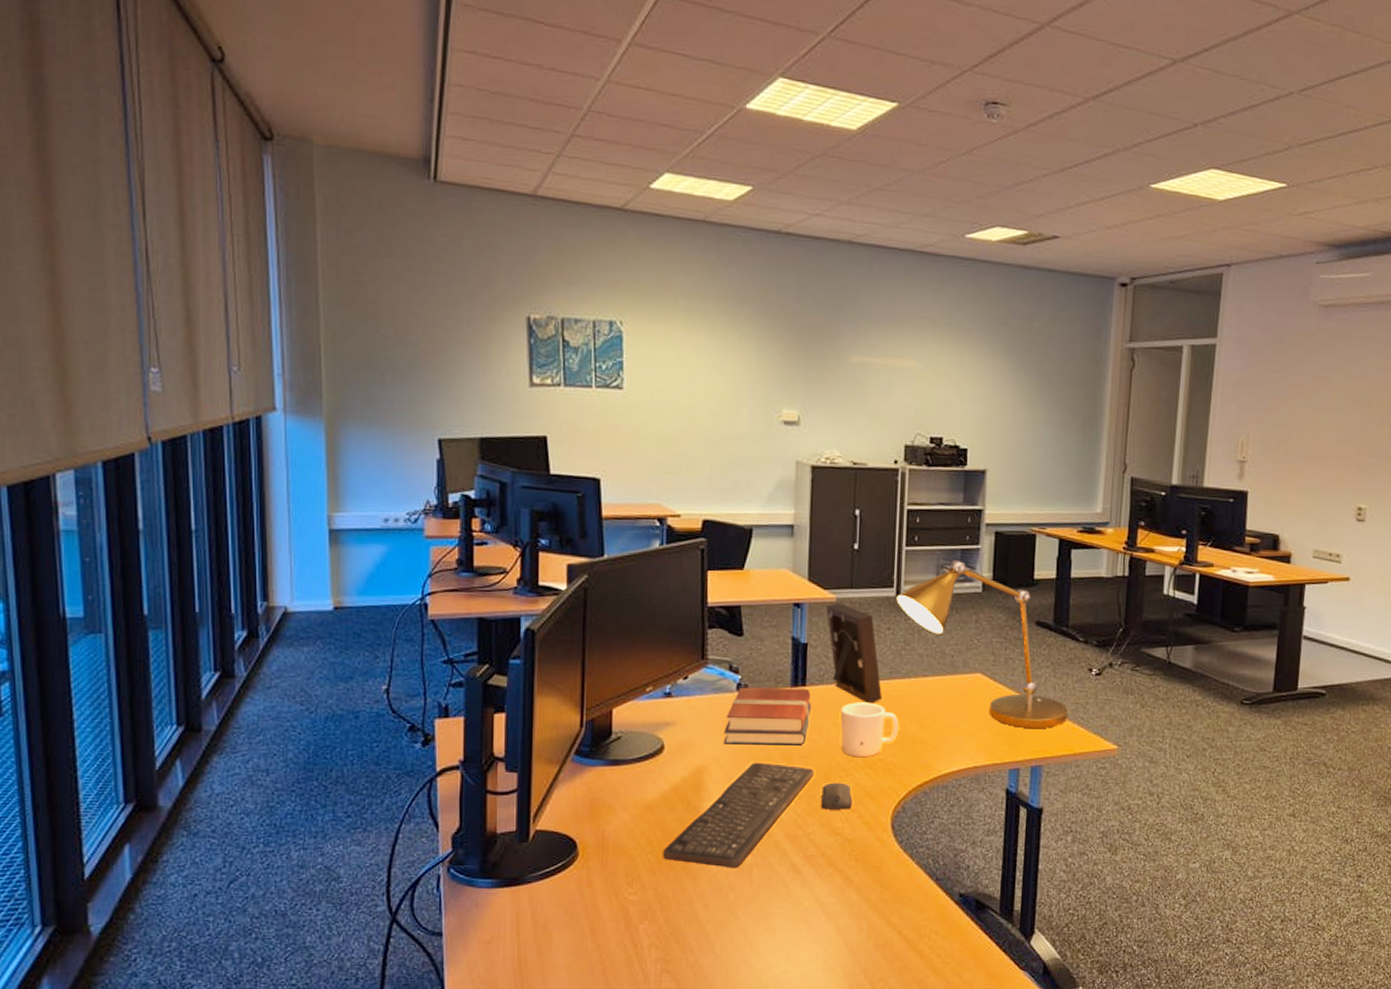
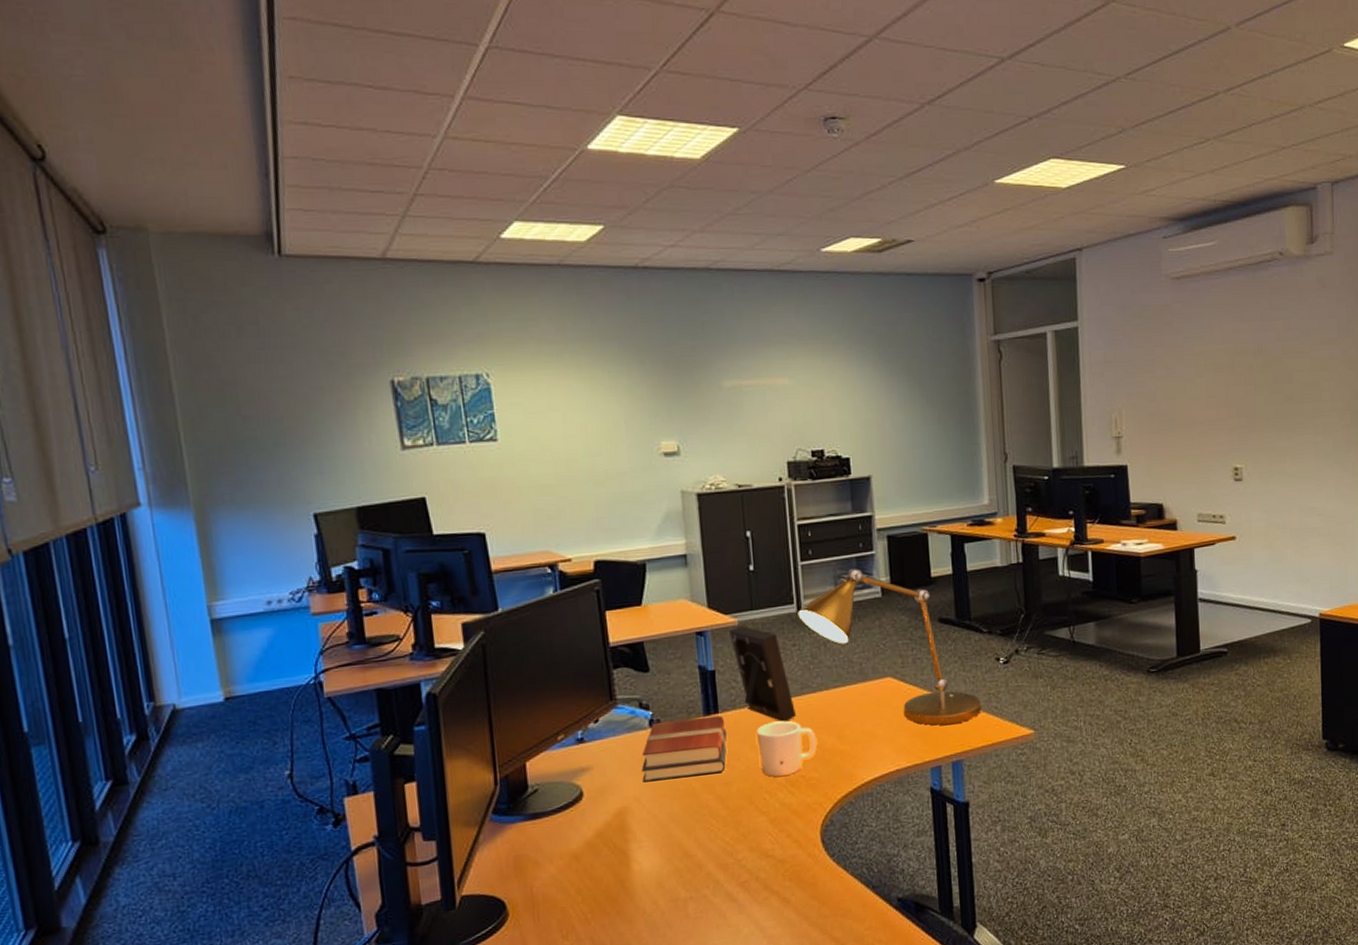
computer keyboard: present [663,762,814,868] -> none [595,793,738,907]
computer mouse: present [821,782,853,810] -> none [747,804,780,834]

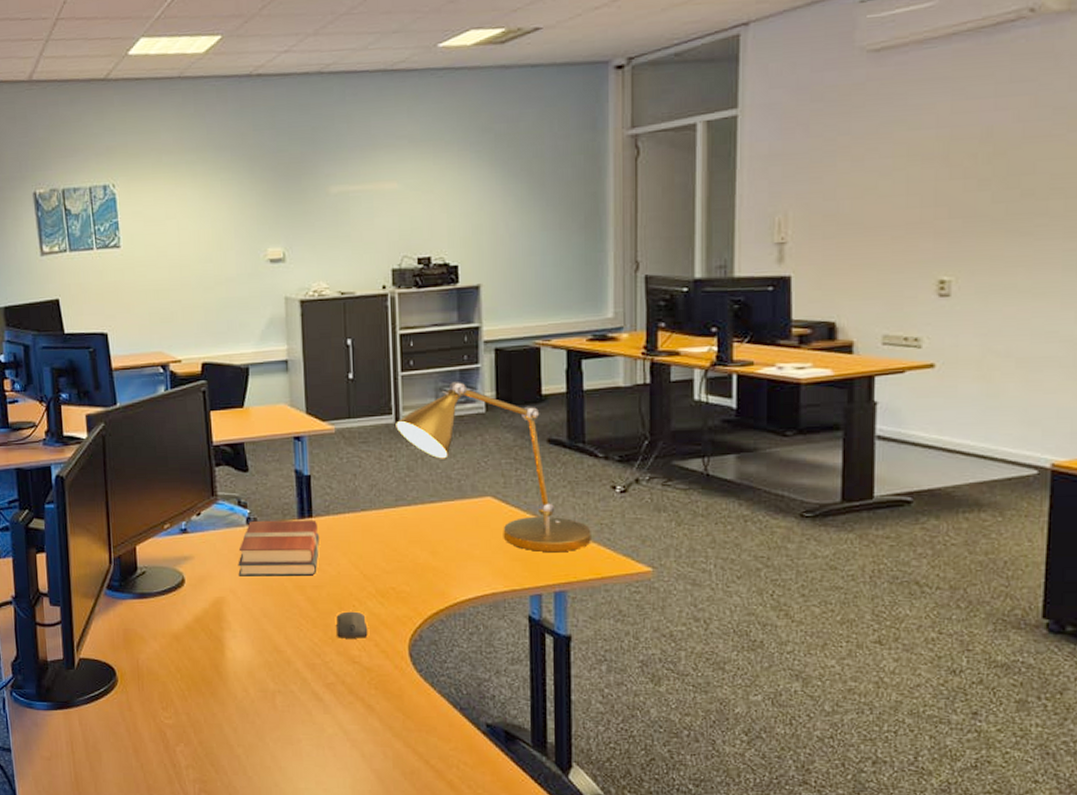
picture frame: present [729,626,796,722] -> none [326,433,389,532]
computer mouse: none [747,804,780,834] -> present [336,611,368,638]
mug: present [756,720,817,778] -> none [349,531,409,586]

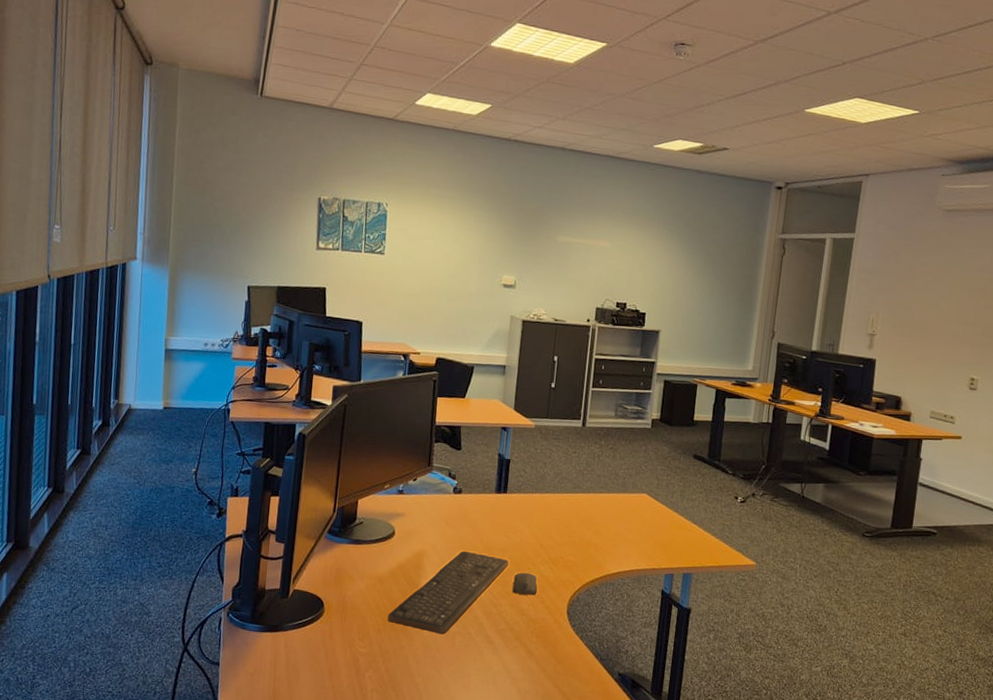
computer keyboard: none [192,592,327,695] -> present [388,550,509,634]
books: present [238,519,320,576] -> none [440,490,511,541]
desk lamp: present [396,382,591,553] -> none [582,401,716,543]

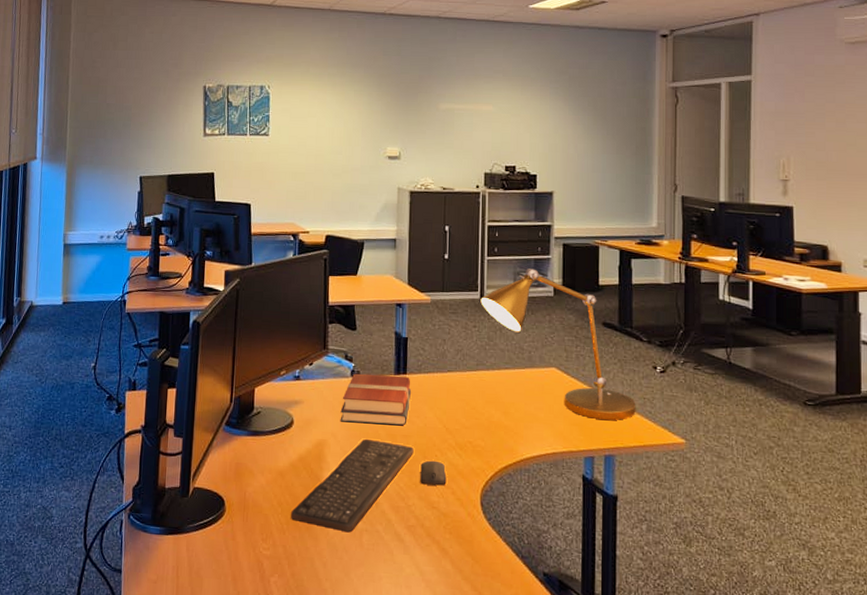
books: none [440,490,511,541] -> present [340,373,412,426]
desk lamp: none [582,401,716,543] -> present [480,268,636,421]

